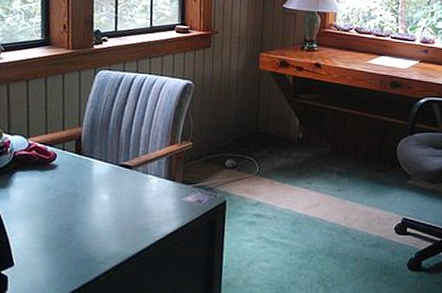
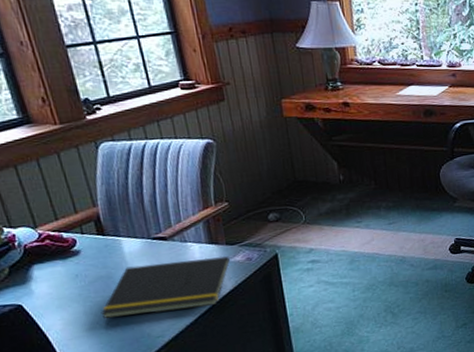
notepad: none [59,188,182,242] -> present [101,255,230,319]

